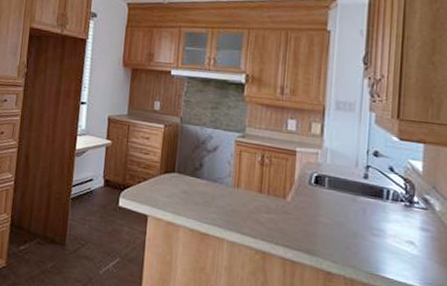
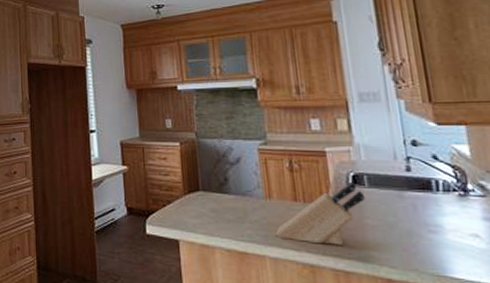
knife block: none [237,181,323,238] -> present [275,181,366,245]

